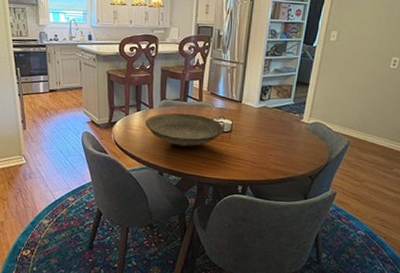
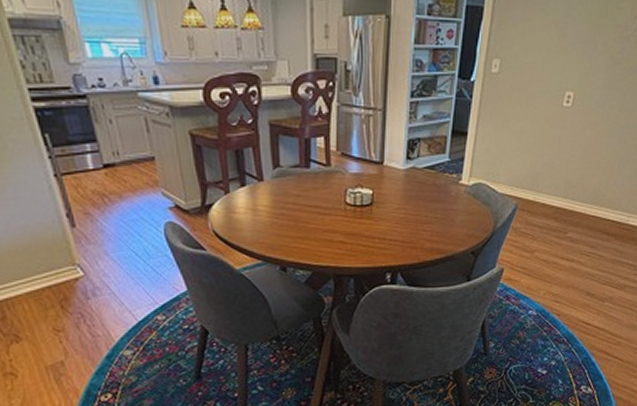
decorative bowl: present [145,112,224,148] -> none [254,184,363,232]

